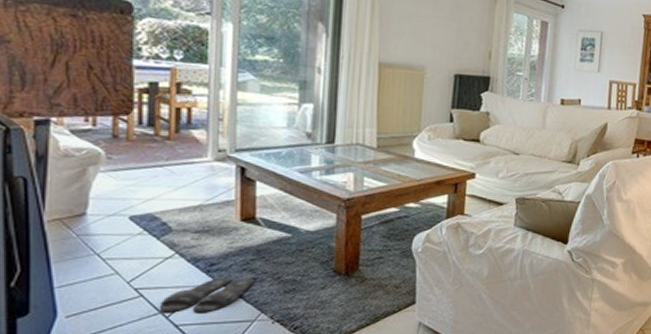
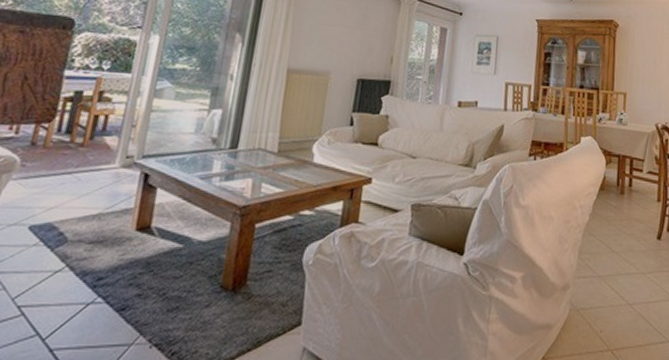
slippers: present [159,277,255,313] -> none [37,293,140,335]

